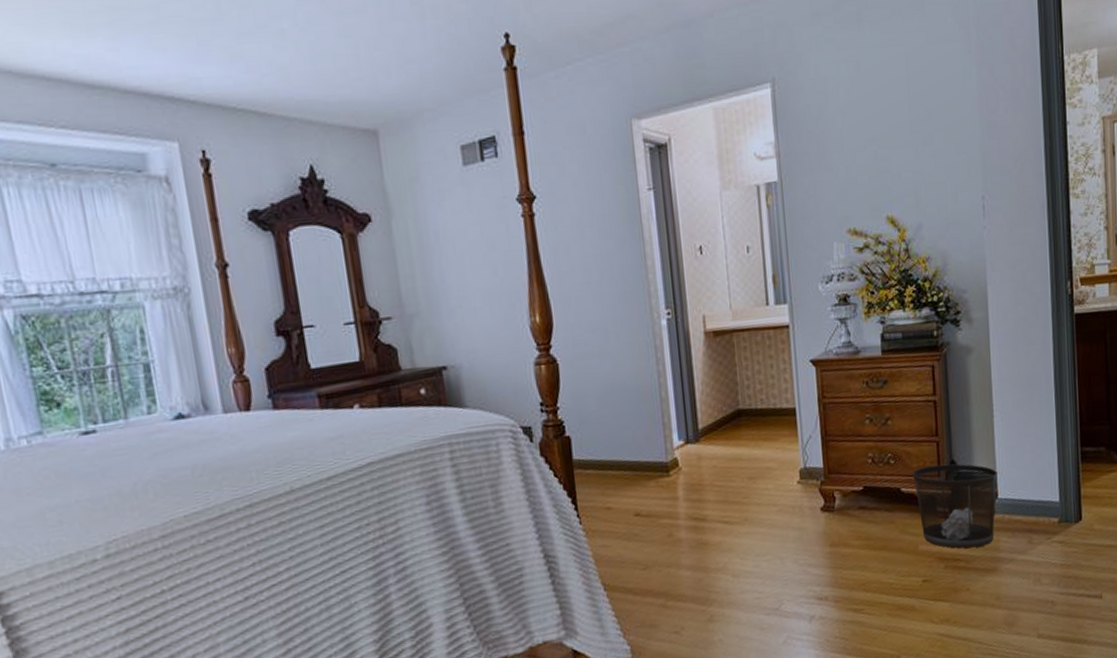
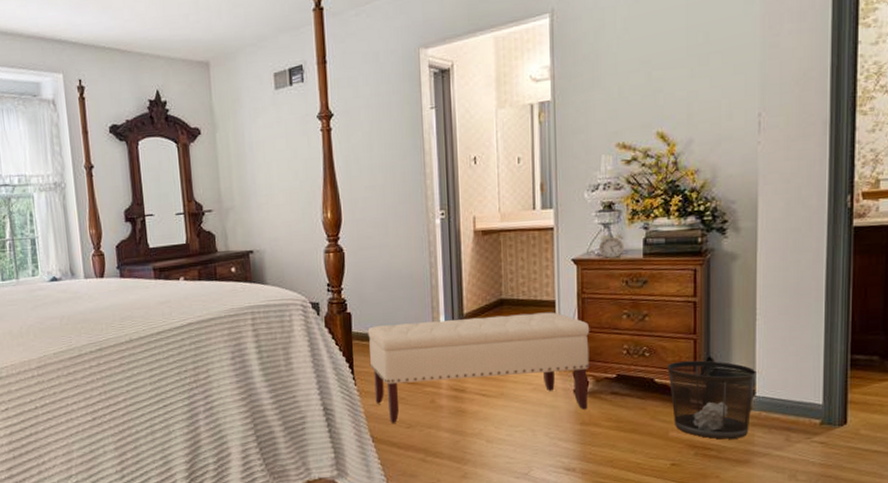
bench: none [591,421,836,566] -> present [367,312,590,423]
alarm clock: none [836,325,863,358] -> present [598,229,625,259]

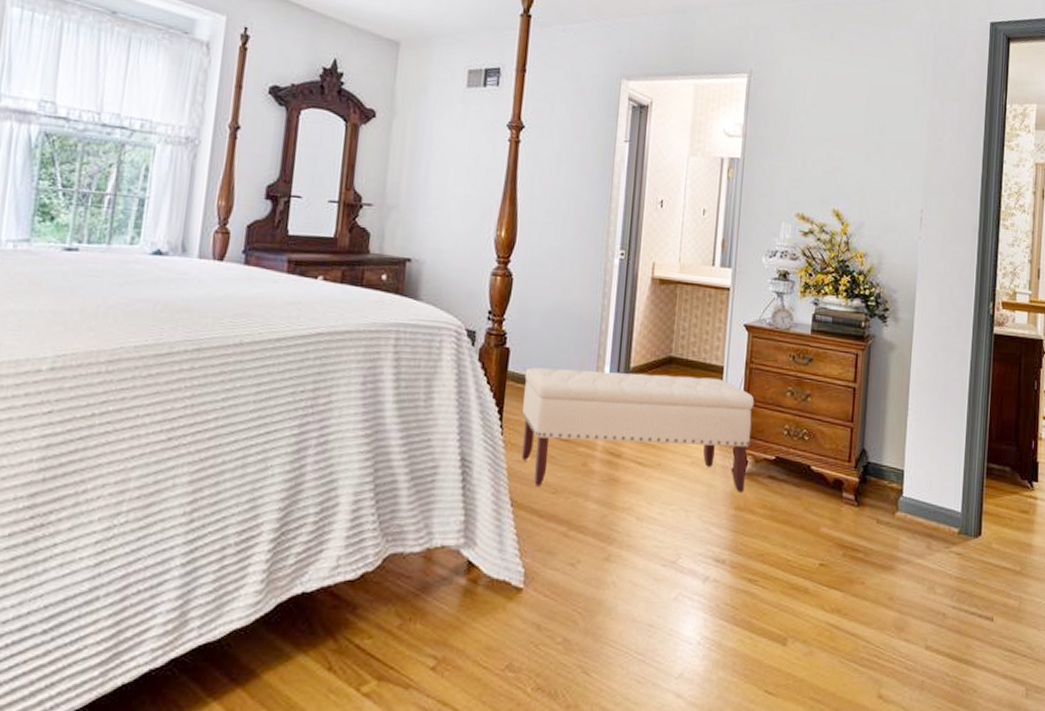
waste bin: present [668,360,756,439] -> none [824,450,905,541]

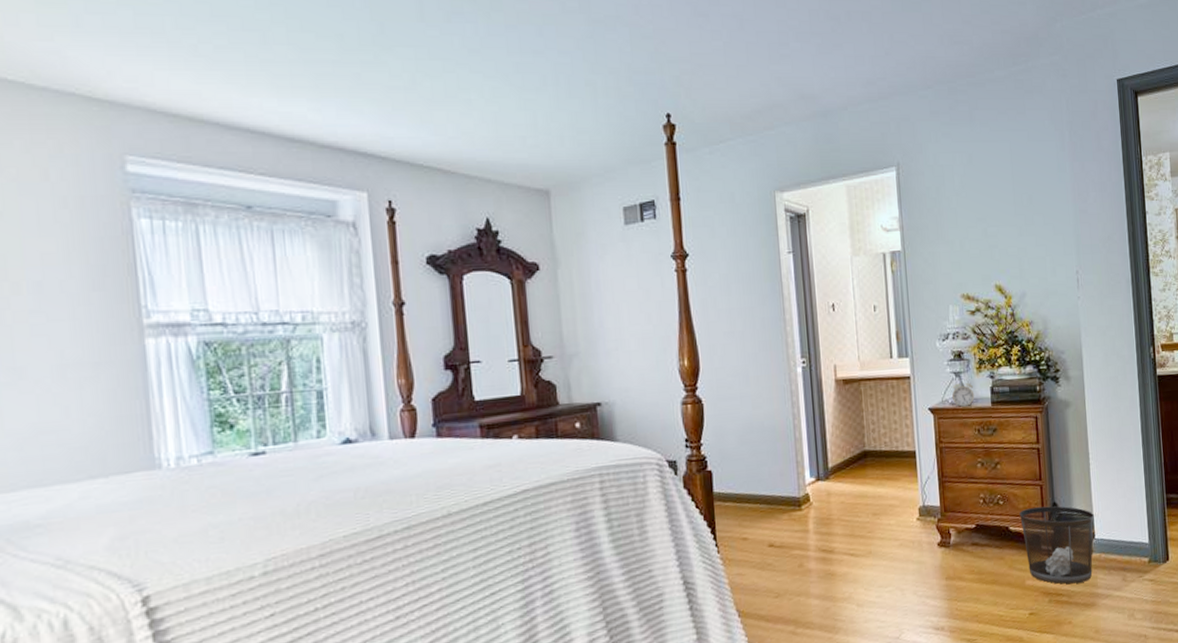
bench: present [521,367,755,493] -> none [730,462,952,594]
waste bin: none [824,450,905,541] -> present [1020,506,1094,584]

